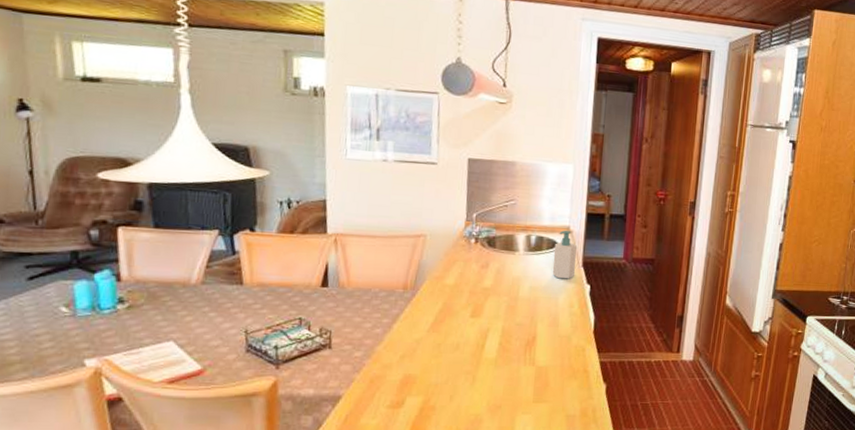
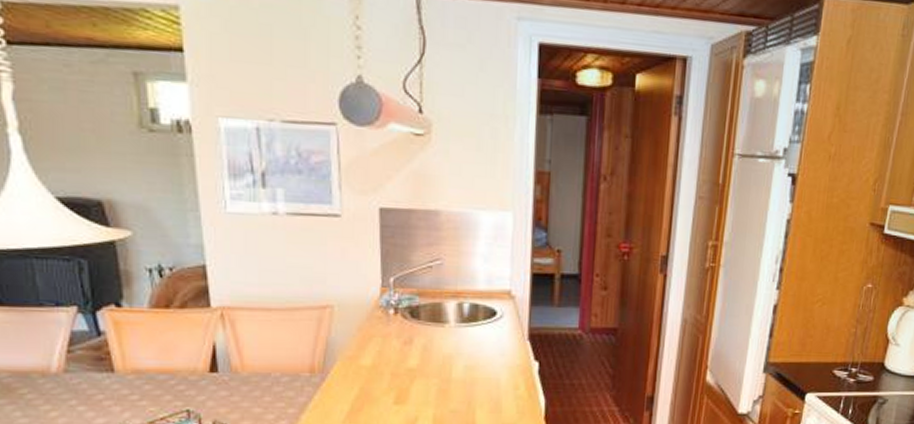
soap bottle: present [552,230,577,279] -> none [491,295,520,356]

